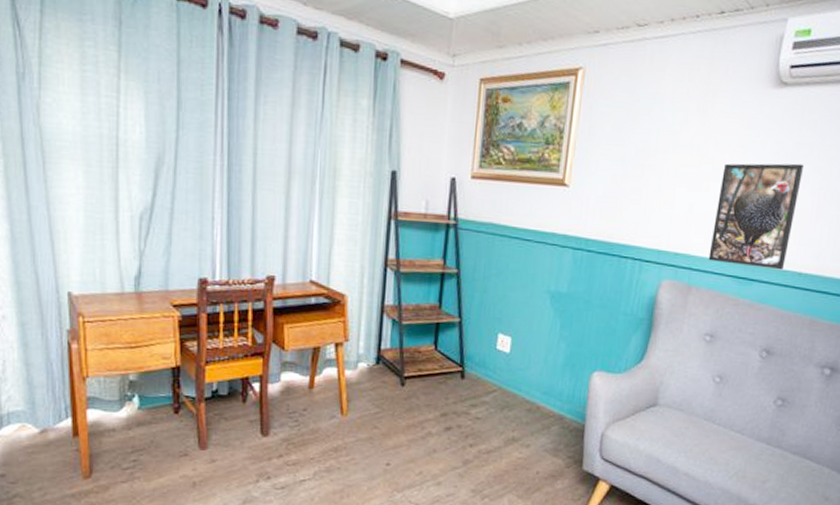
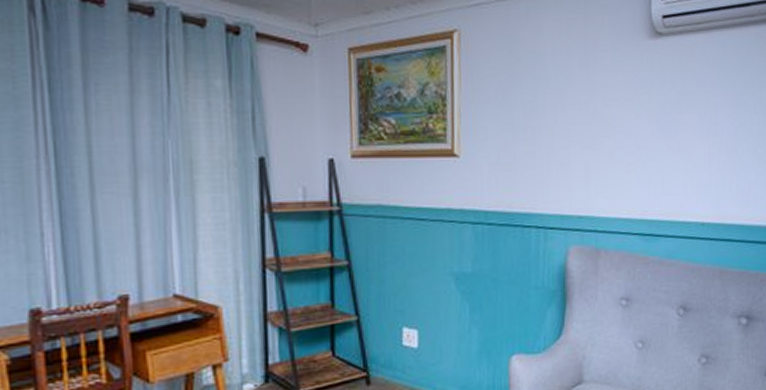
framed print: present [708,163,804,270] -> none [612,112,690,223]

